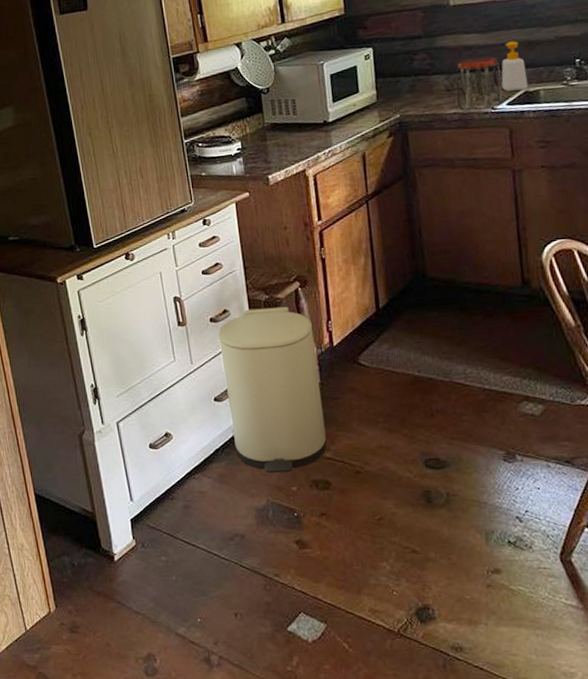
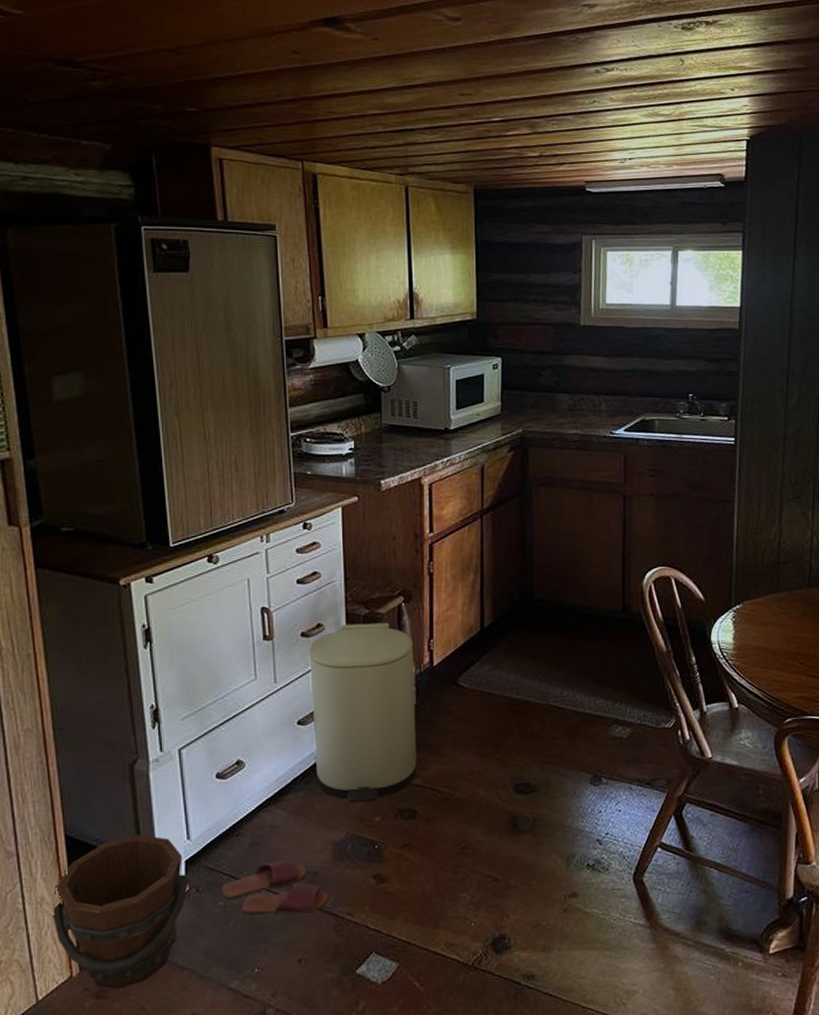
bucket: none [30,495,136,626] -> present [53,834,190,989]
slippers: none [163,523,257,572] -> present [222,860,329,915]
jar: present [455,56,503,110] -> none [578,381,621,433]
soap bottle: present [501,41,529,92] -> none [621,369,645,419]

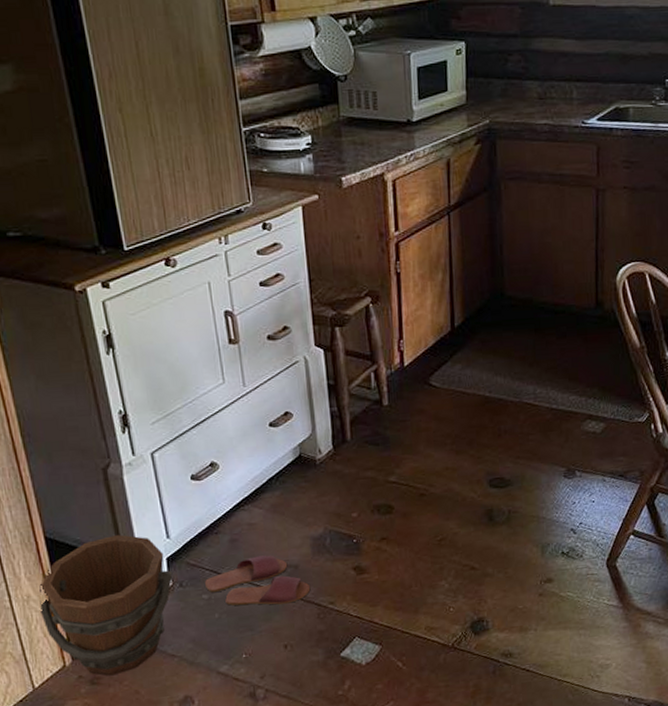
pedal bin: present [309,622,417,804] -> none [276,323,392,501]

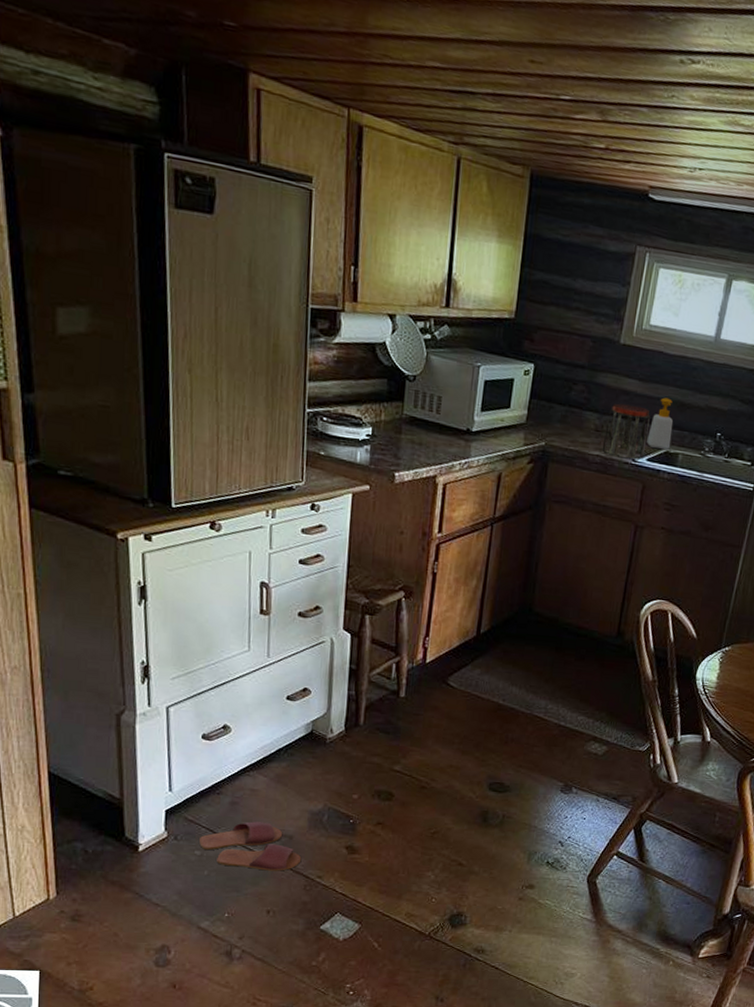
bucket: present [39,535,173,676] -> none [33,780,169,915]
jar: none [548,66,594,122] -> present [602,403,650,460]
soap bottle: none [594,52,619,107] -> present [647,397,673,450]

